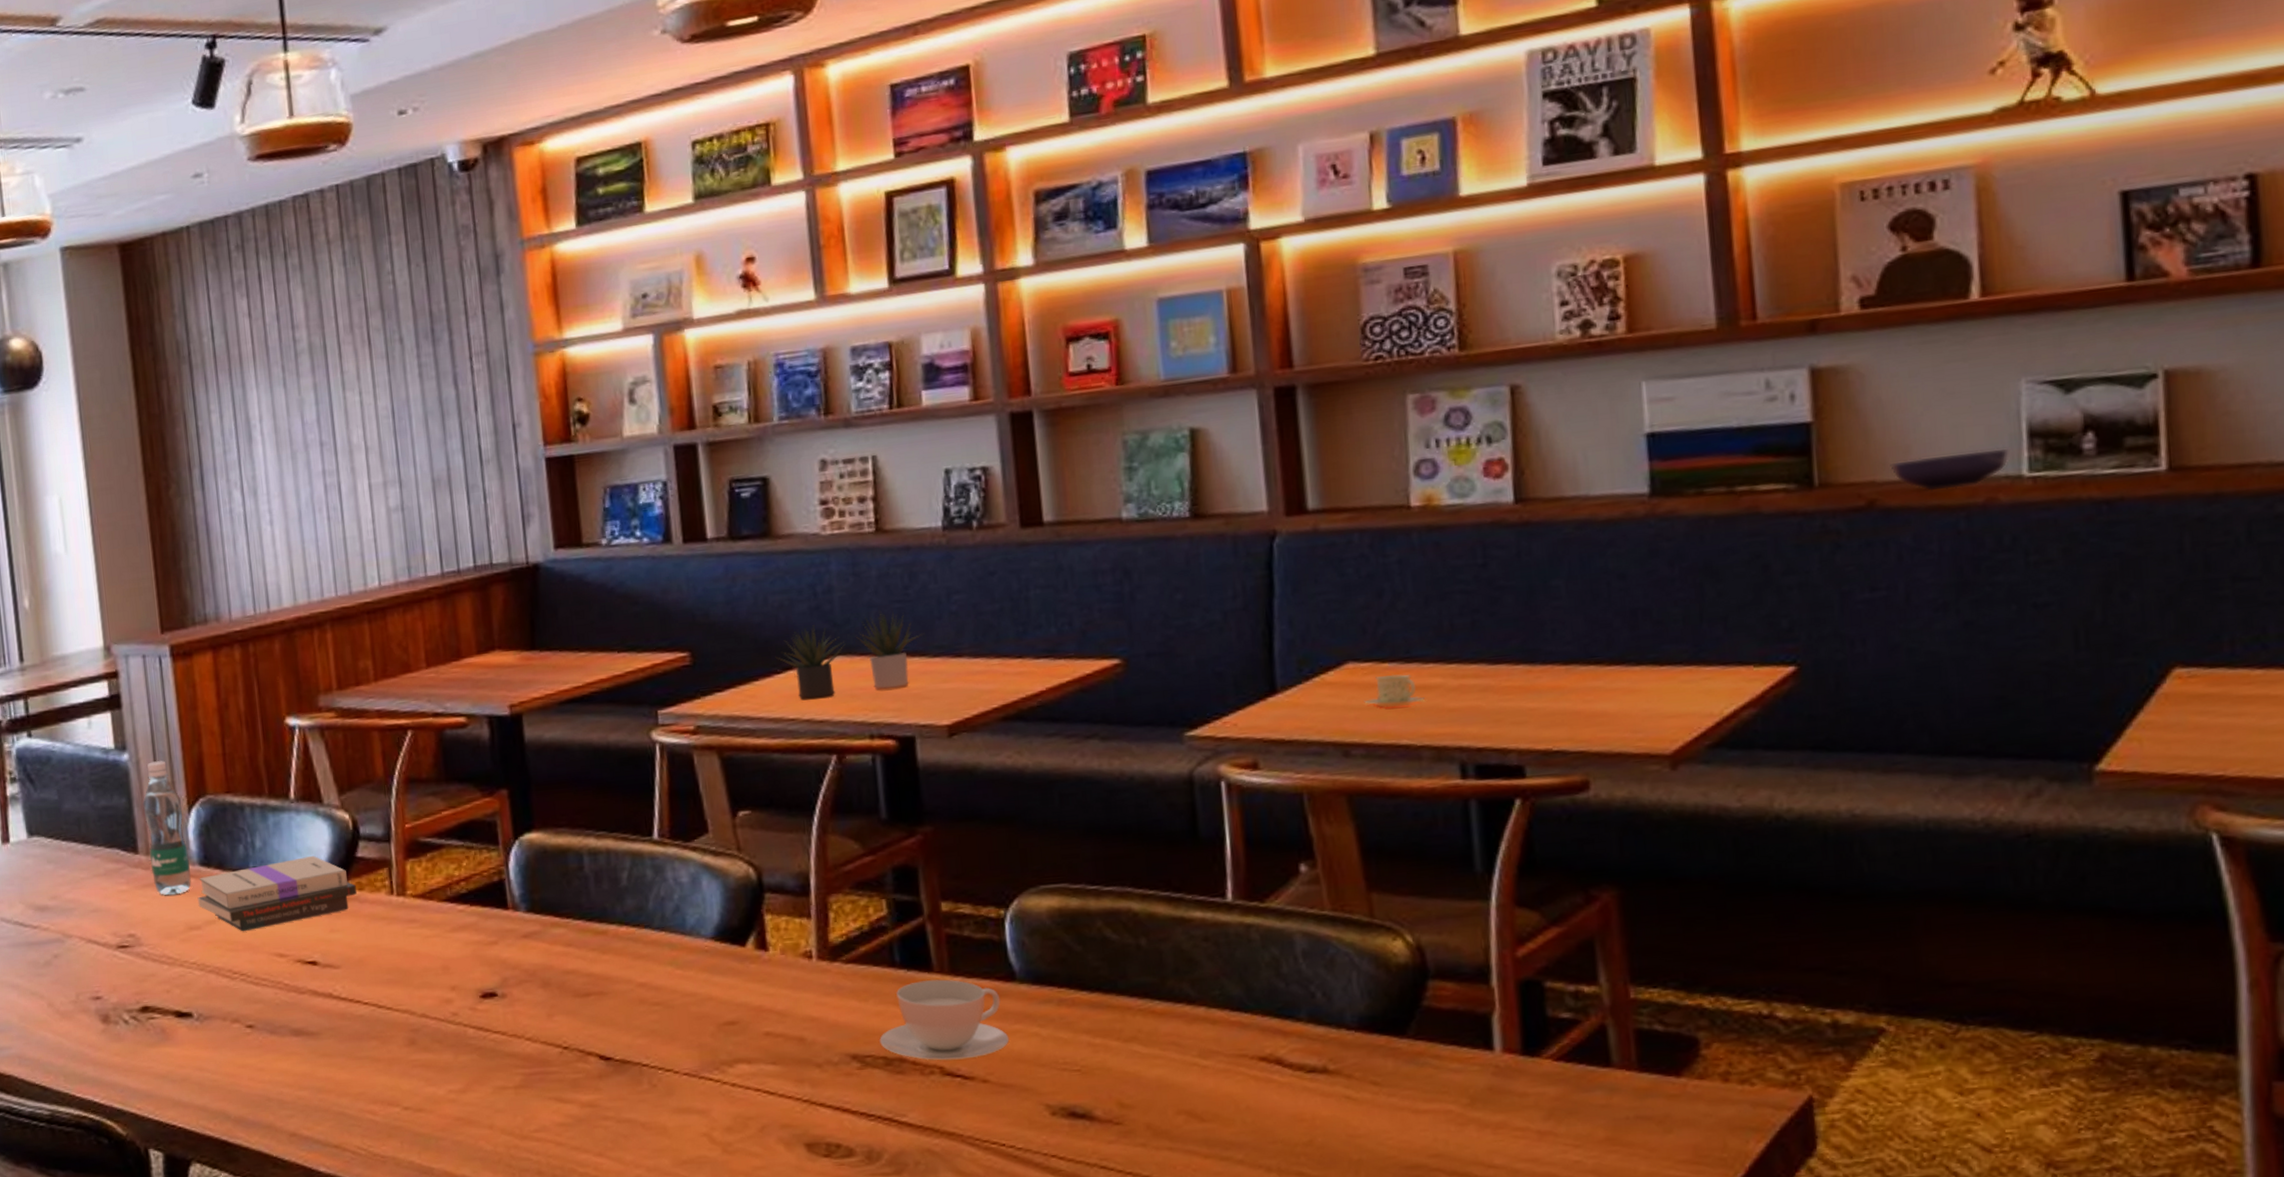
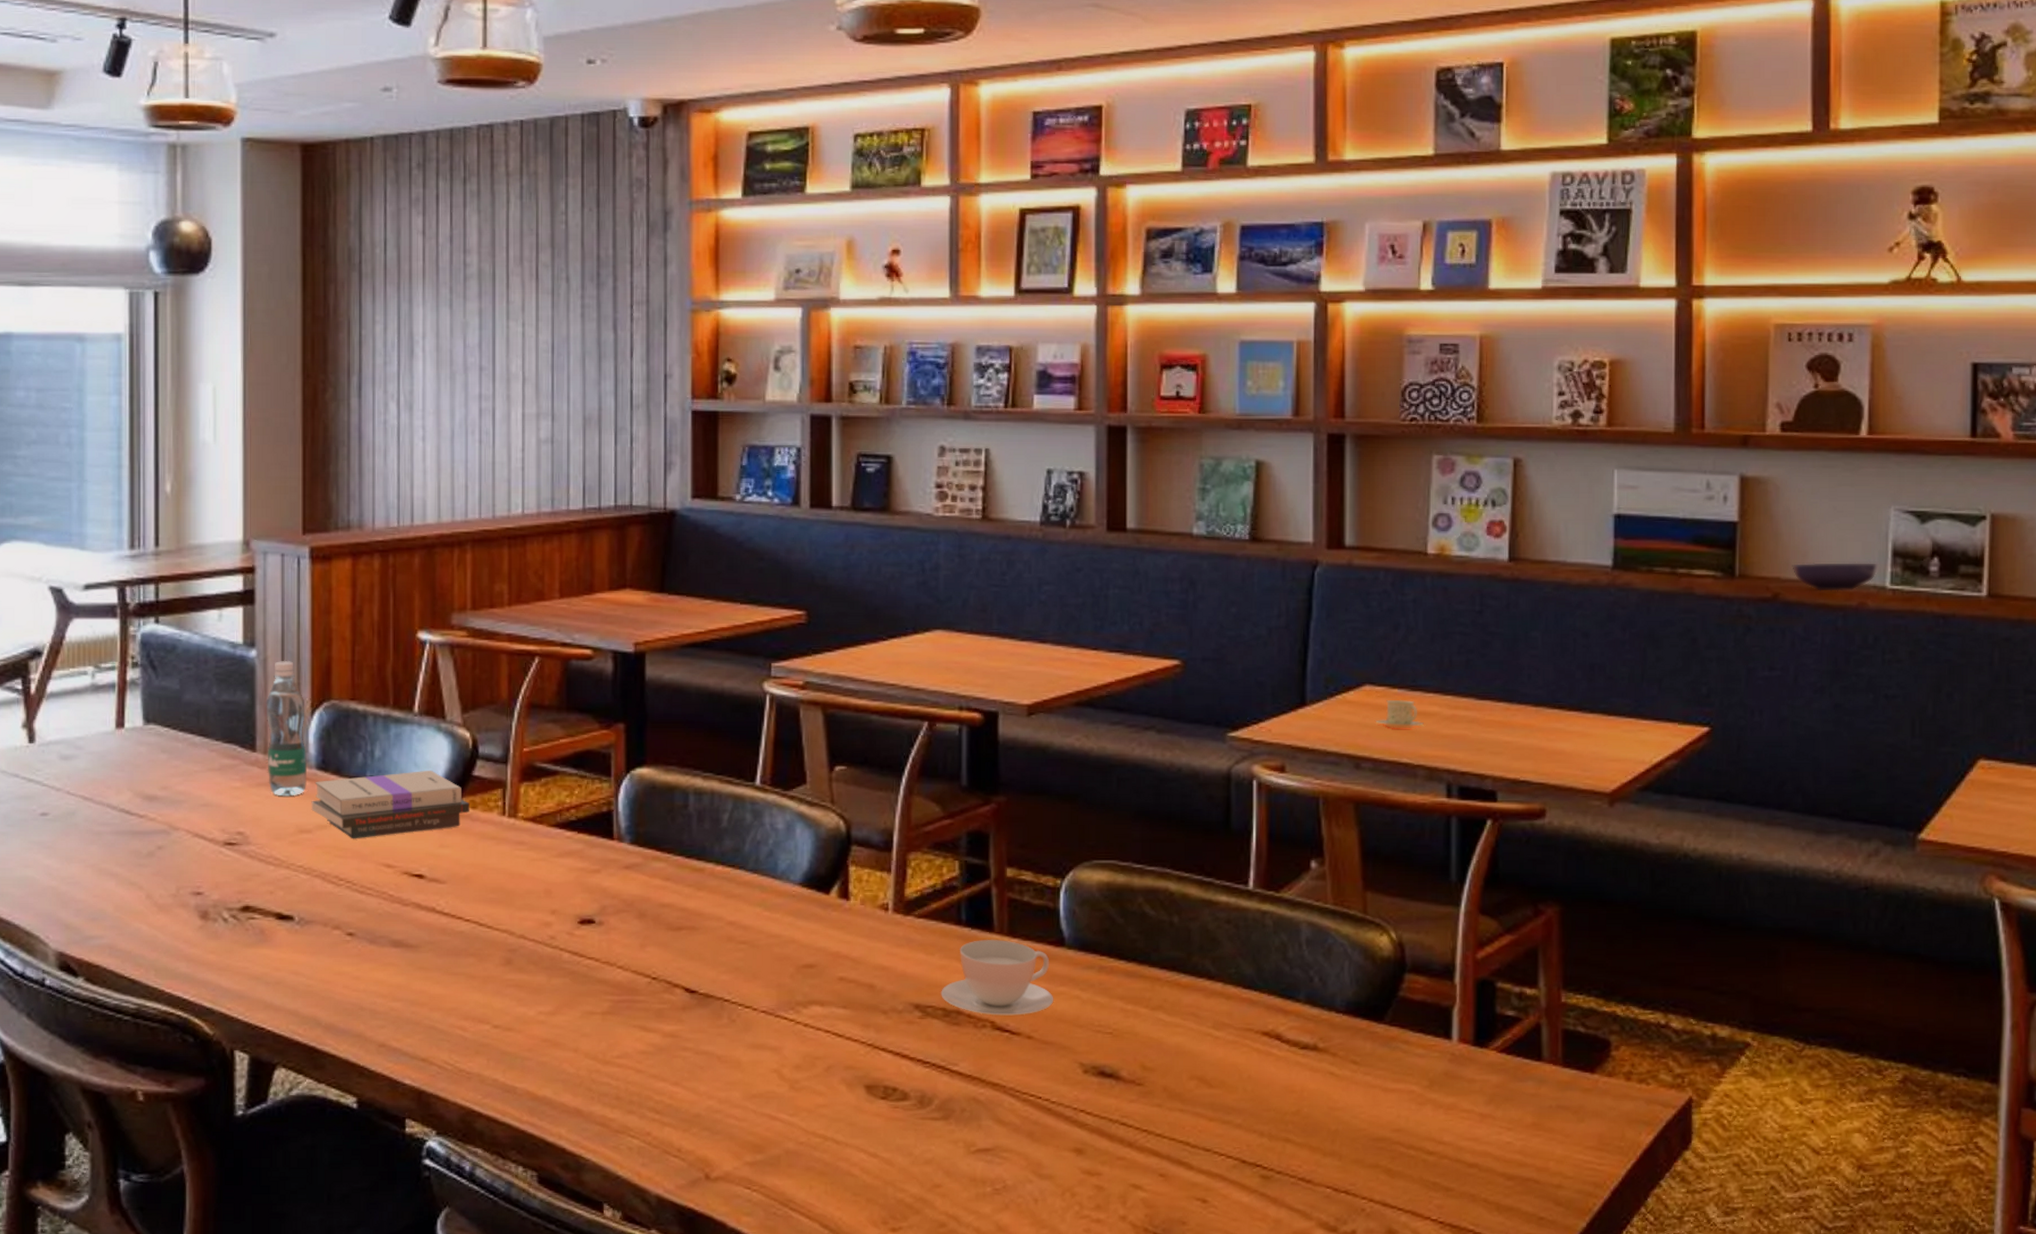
succulent plant: present [775,610,925,701] -> none [882,592,1016,669]

